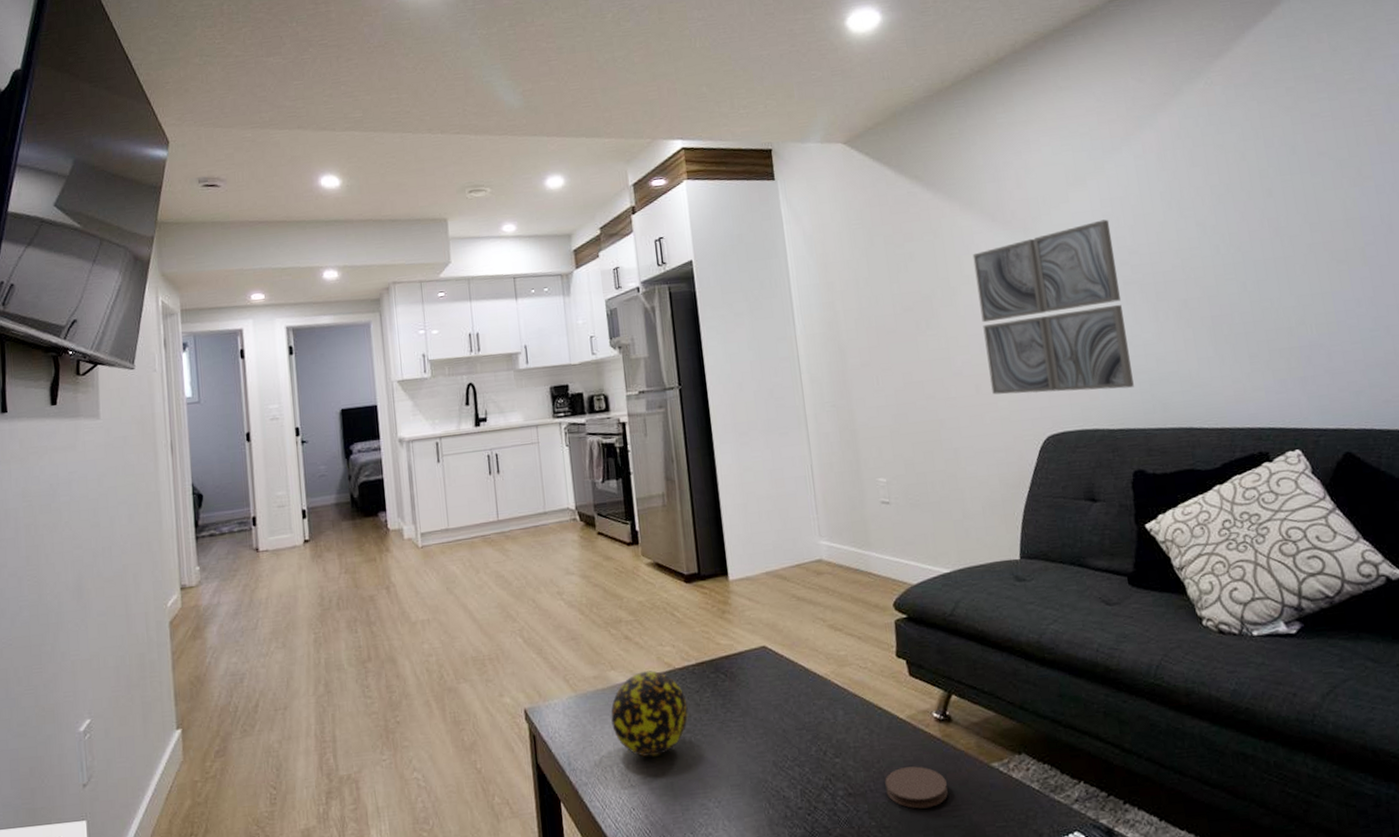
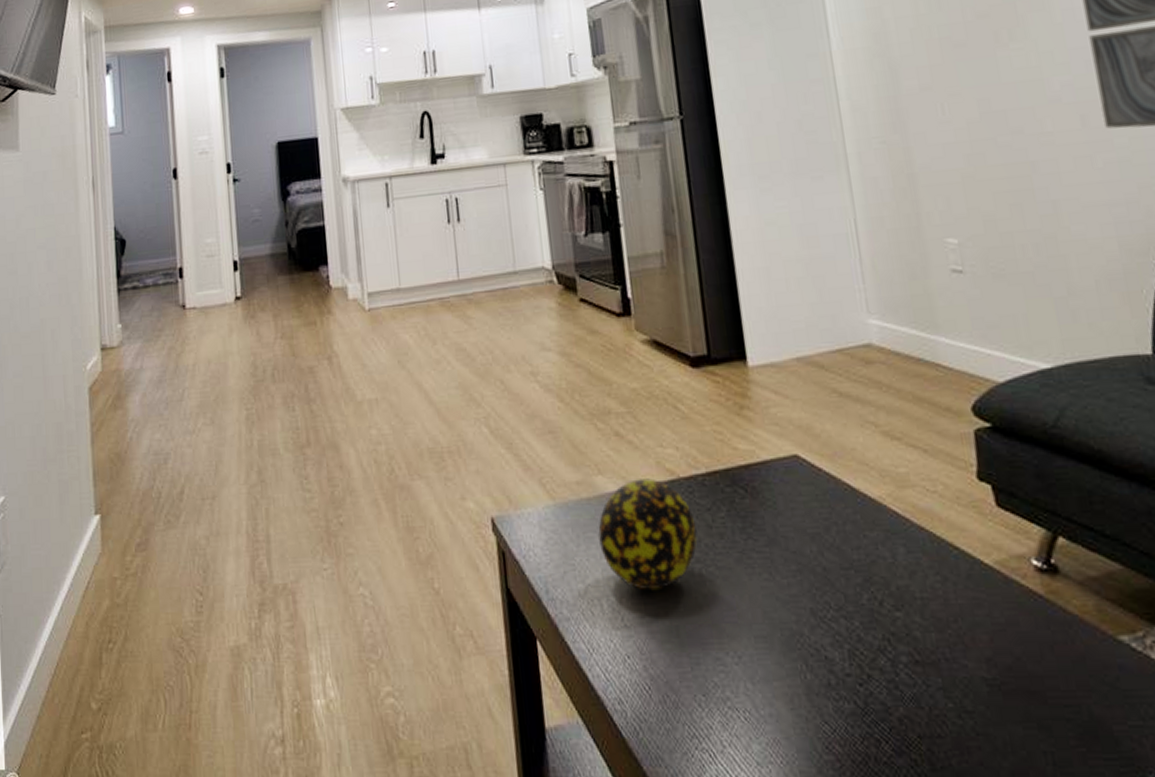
coaster: present [885,766,948,809] -> none [965,631,1057,691]

